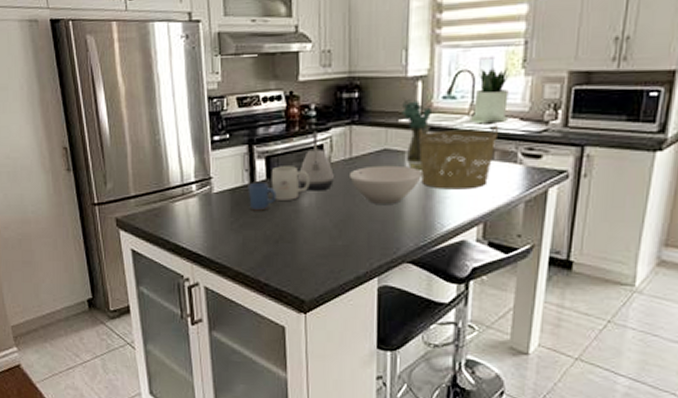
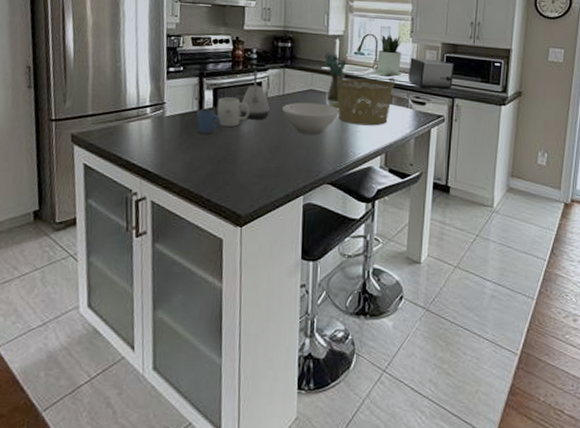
toaster: none [518,95,587,135] -> present [408,57,454,89]

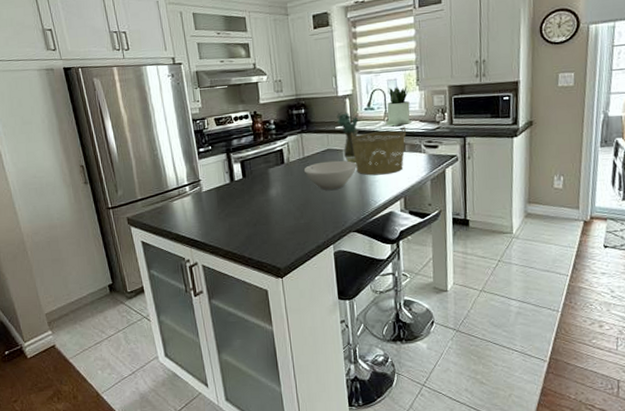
mug: present [196,109,221,134] -> none [229,180,252,203]
mug: present [216,97,250,127] -> none [246,166,276,193]
kettle: present [239,70,270,120] -> none [266,139,293,184]
toaster: present [408,57,454,89] -> none [418,102,463,132]

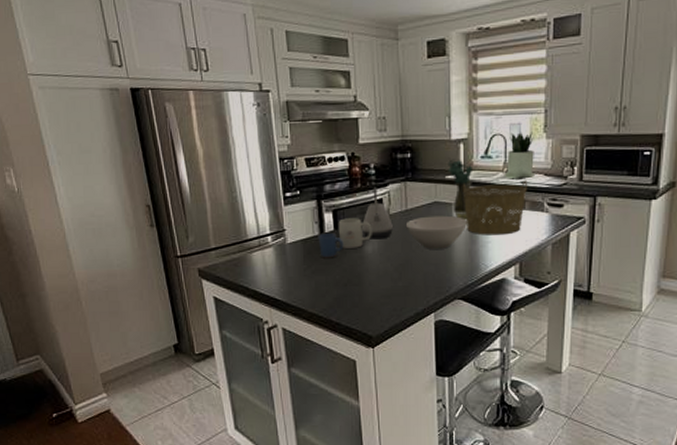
mug: none [229,180,252,203] -> present [318,232,344,258]
mug: none [246,166,276,193] -> present [338,218,372,248]
kettle: none [266,139,293,184] -> present [361,187,393,240]

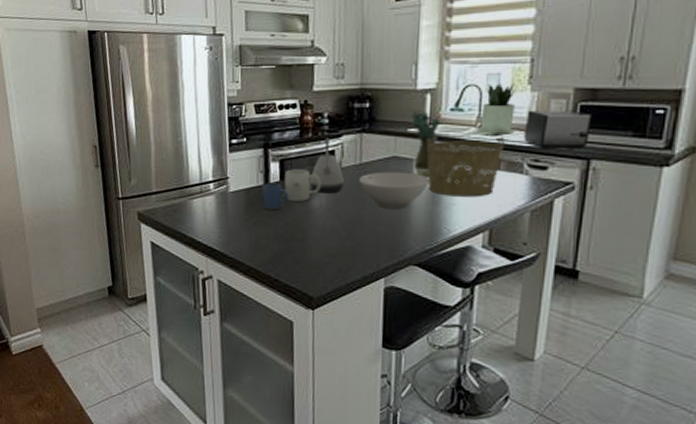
toaster: none [543,154,596,188] -> present [524,110,592,148]

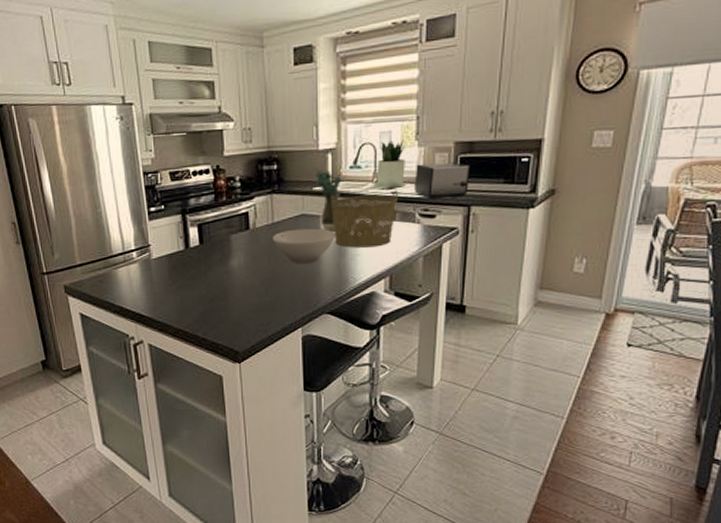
mug: present [262,183,289,210] -> none [183,247,209,274]
mug: present [284,169,321,202] -> none [203,232,238,263]
kettle: present [309,137,344,194] -> none [227,200,259,254]

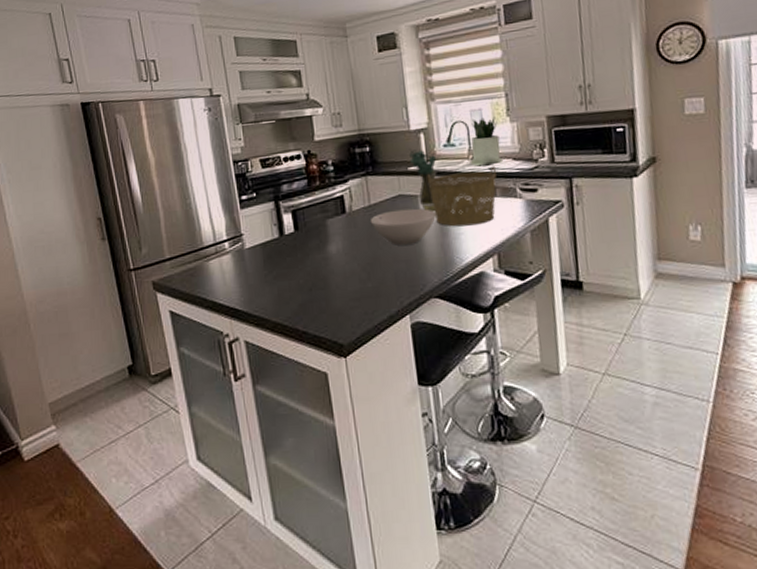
toaster: present [414,162,470,198] -> none [510,135,567,172]

